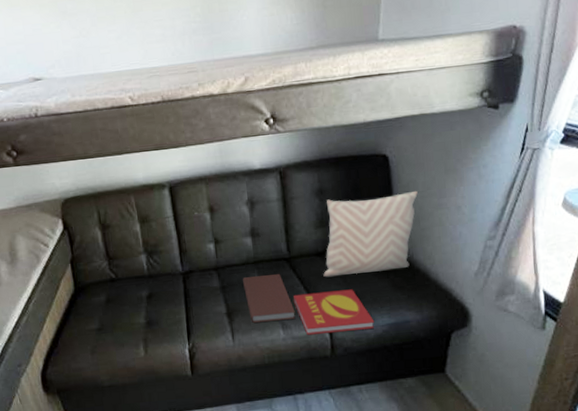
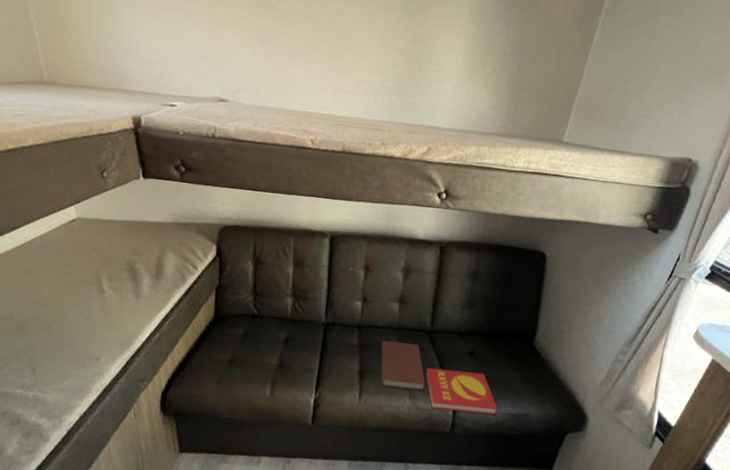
pillow: present [323,190,418,278] -> none [459,283,566,364]

